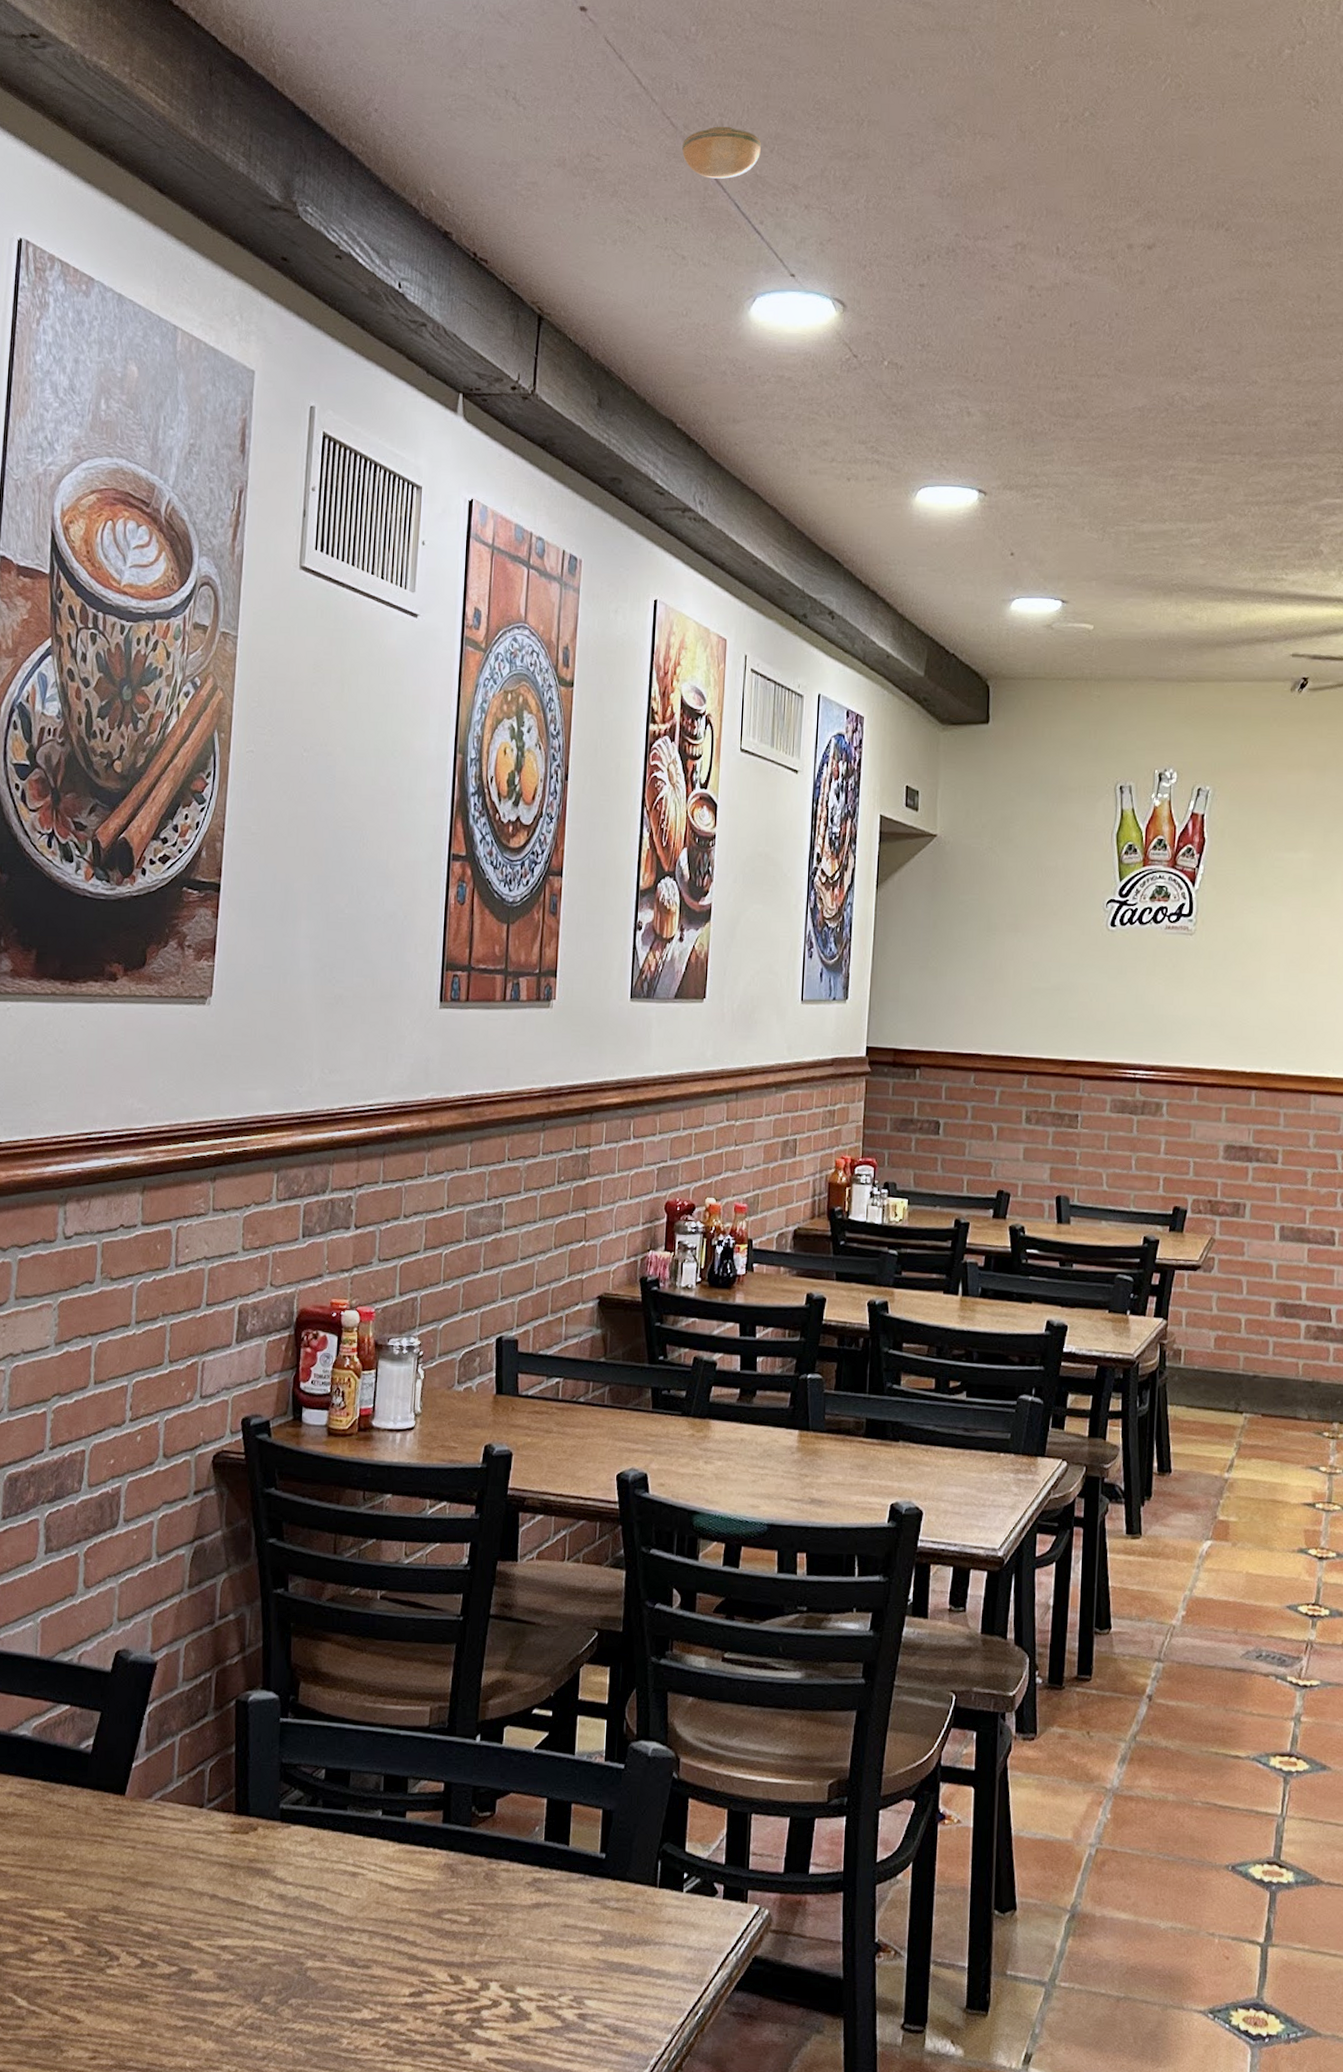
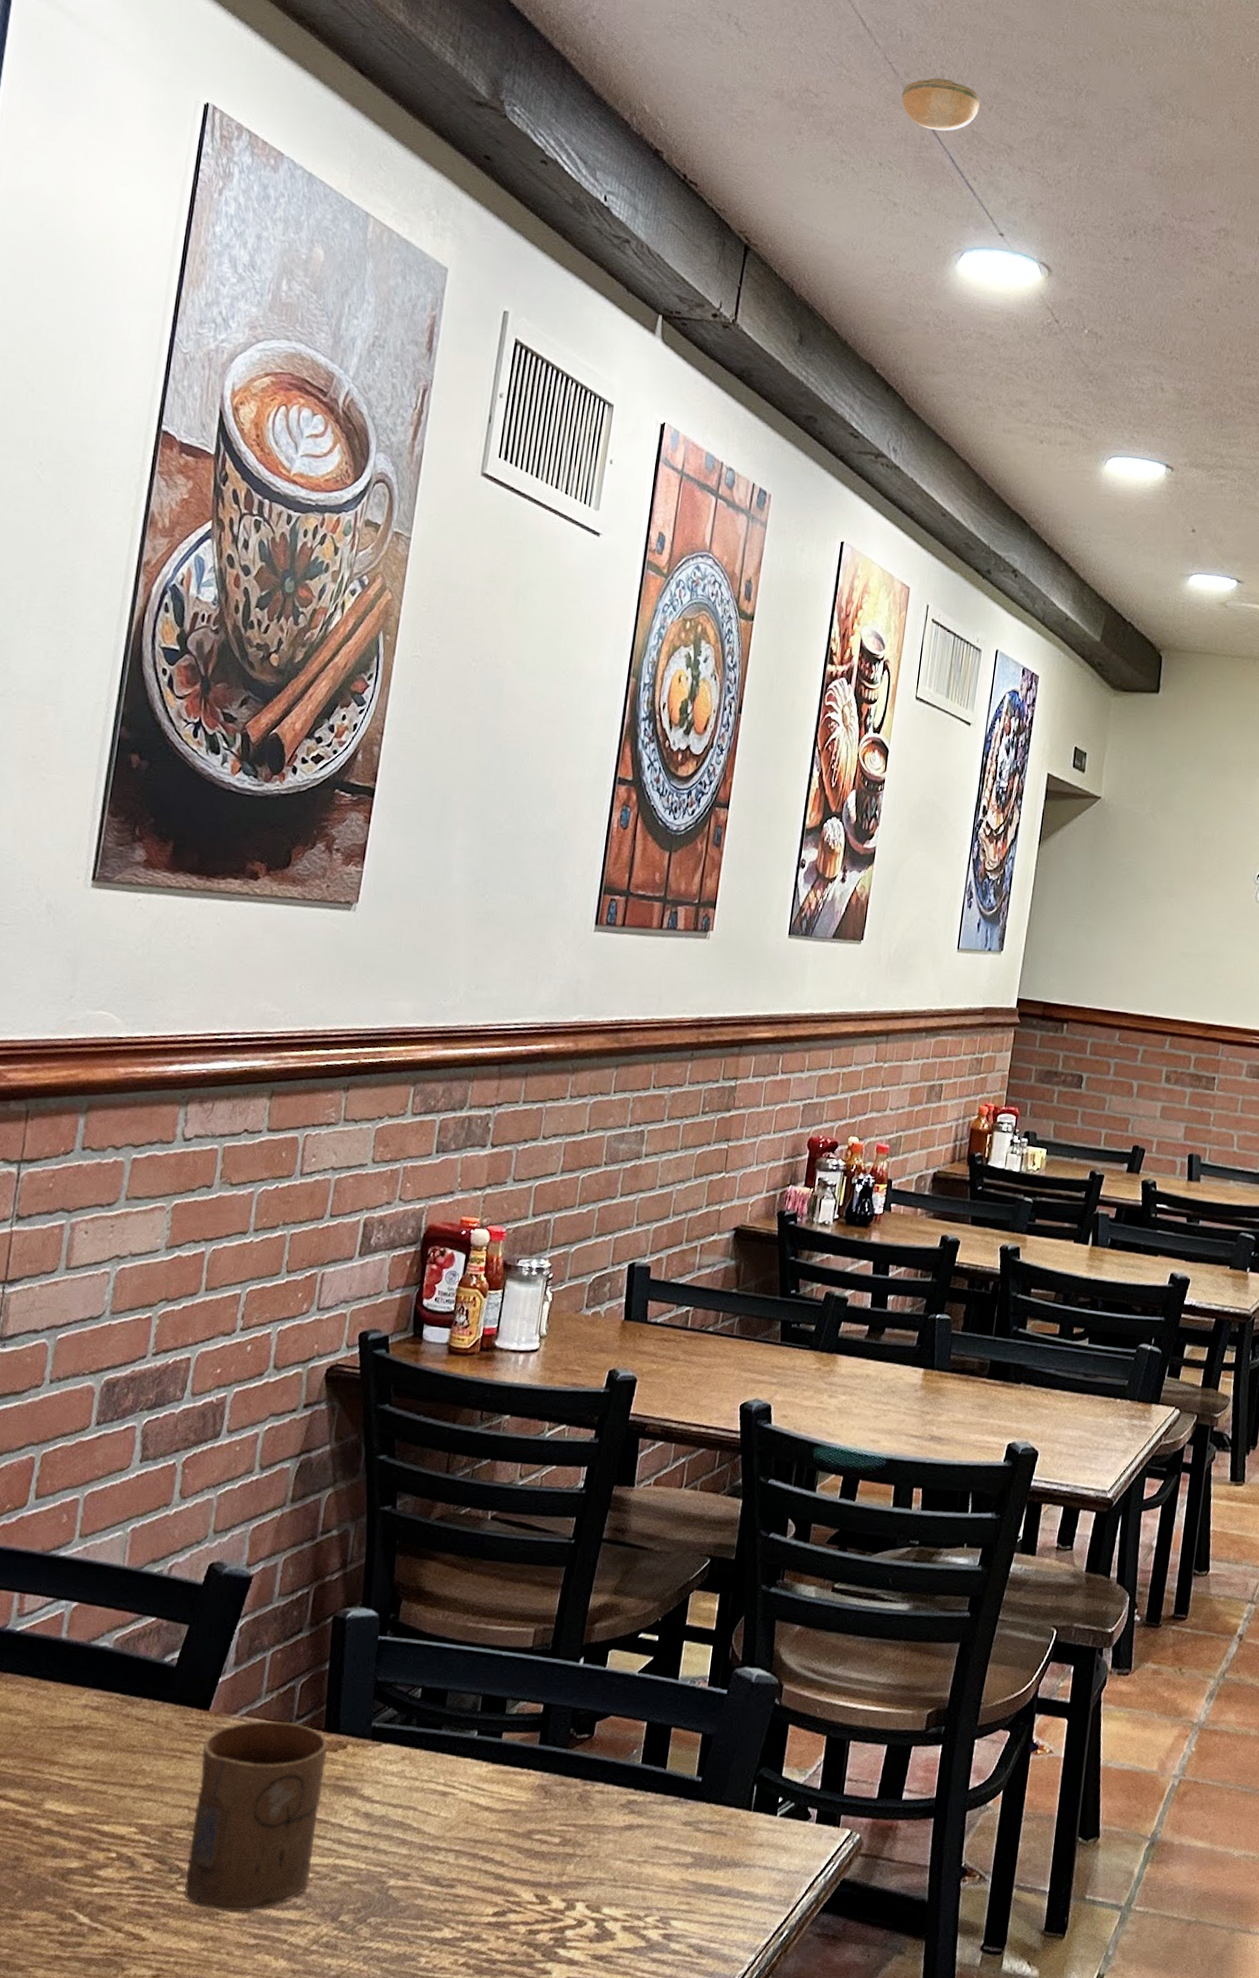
cup: none [113,1804,239,1994] -> present [184,1720,328,1912]

